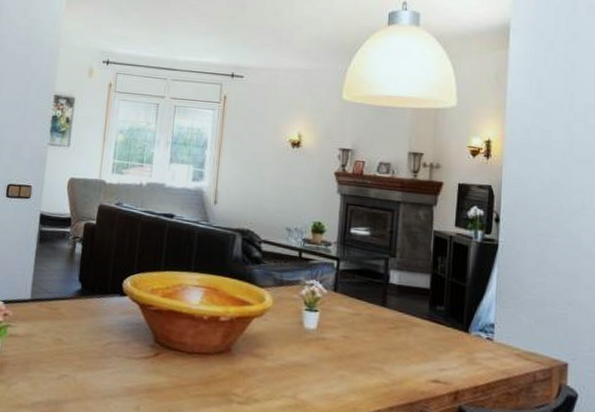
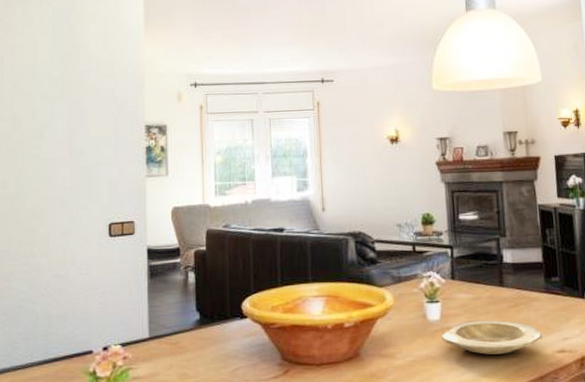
plate: none [316,335,419,374] -> present [442,320,543,355]

